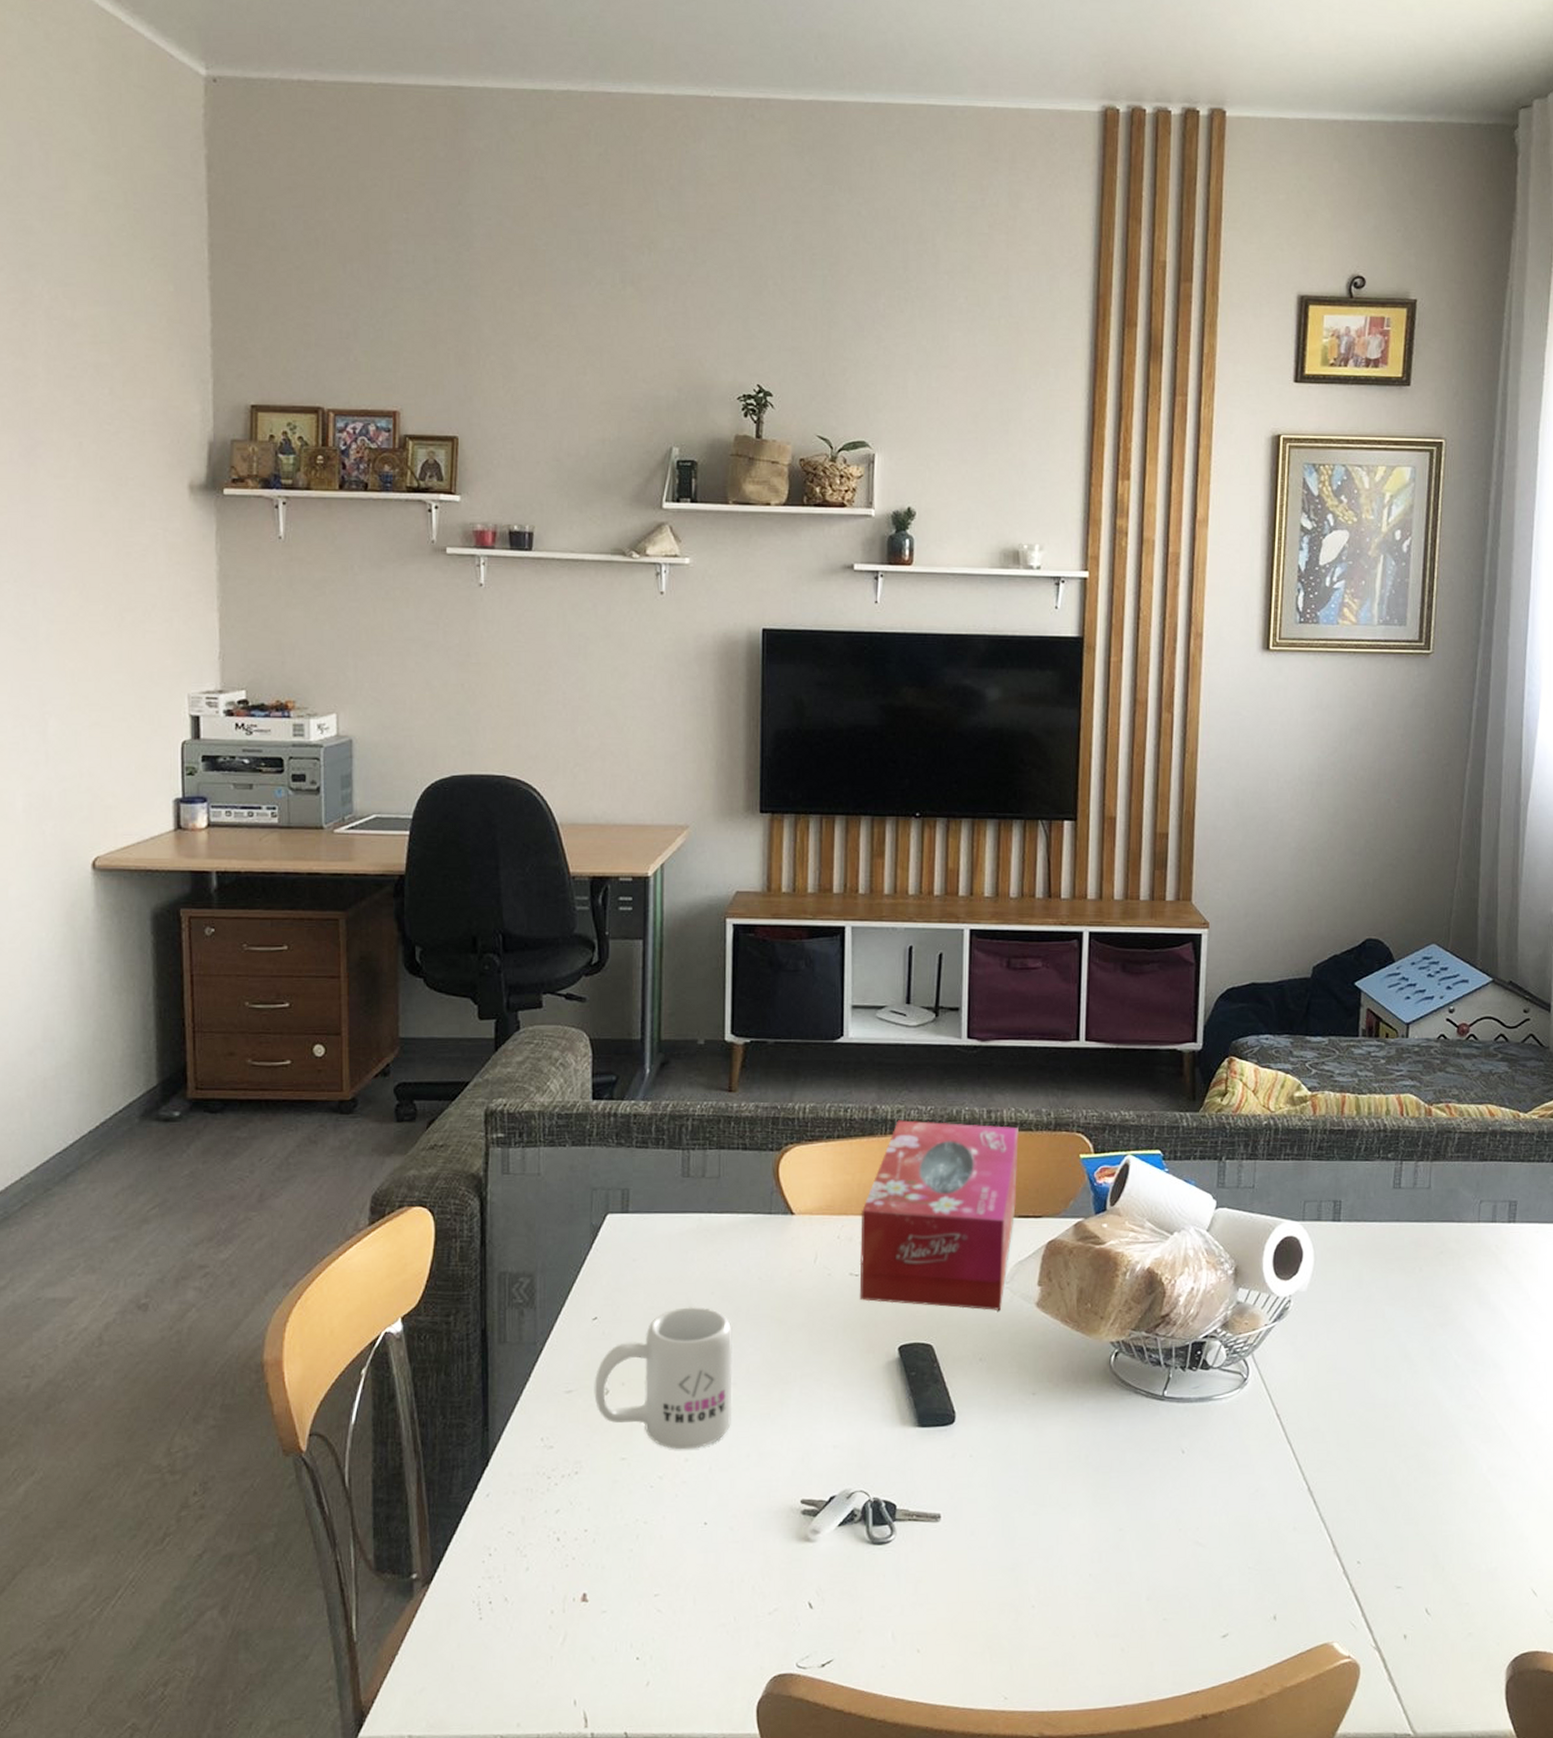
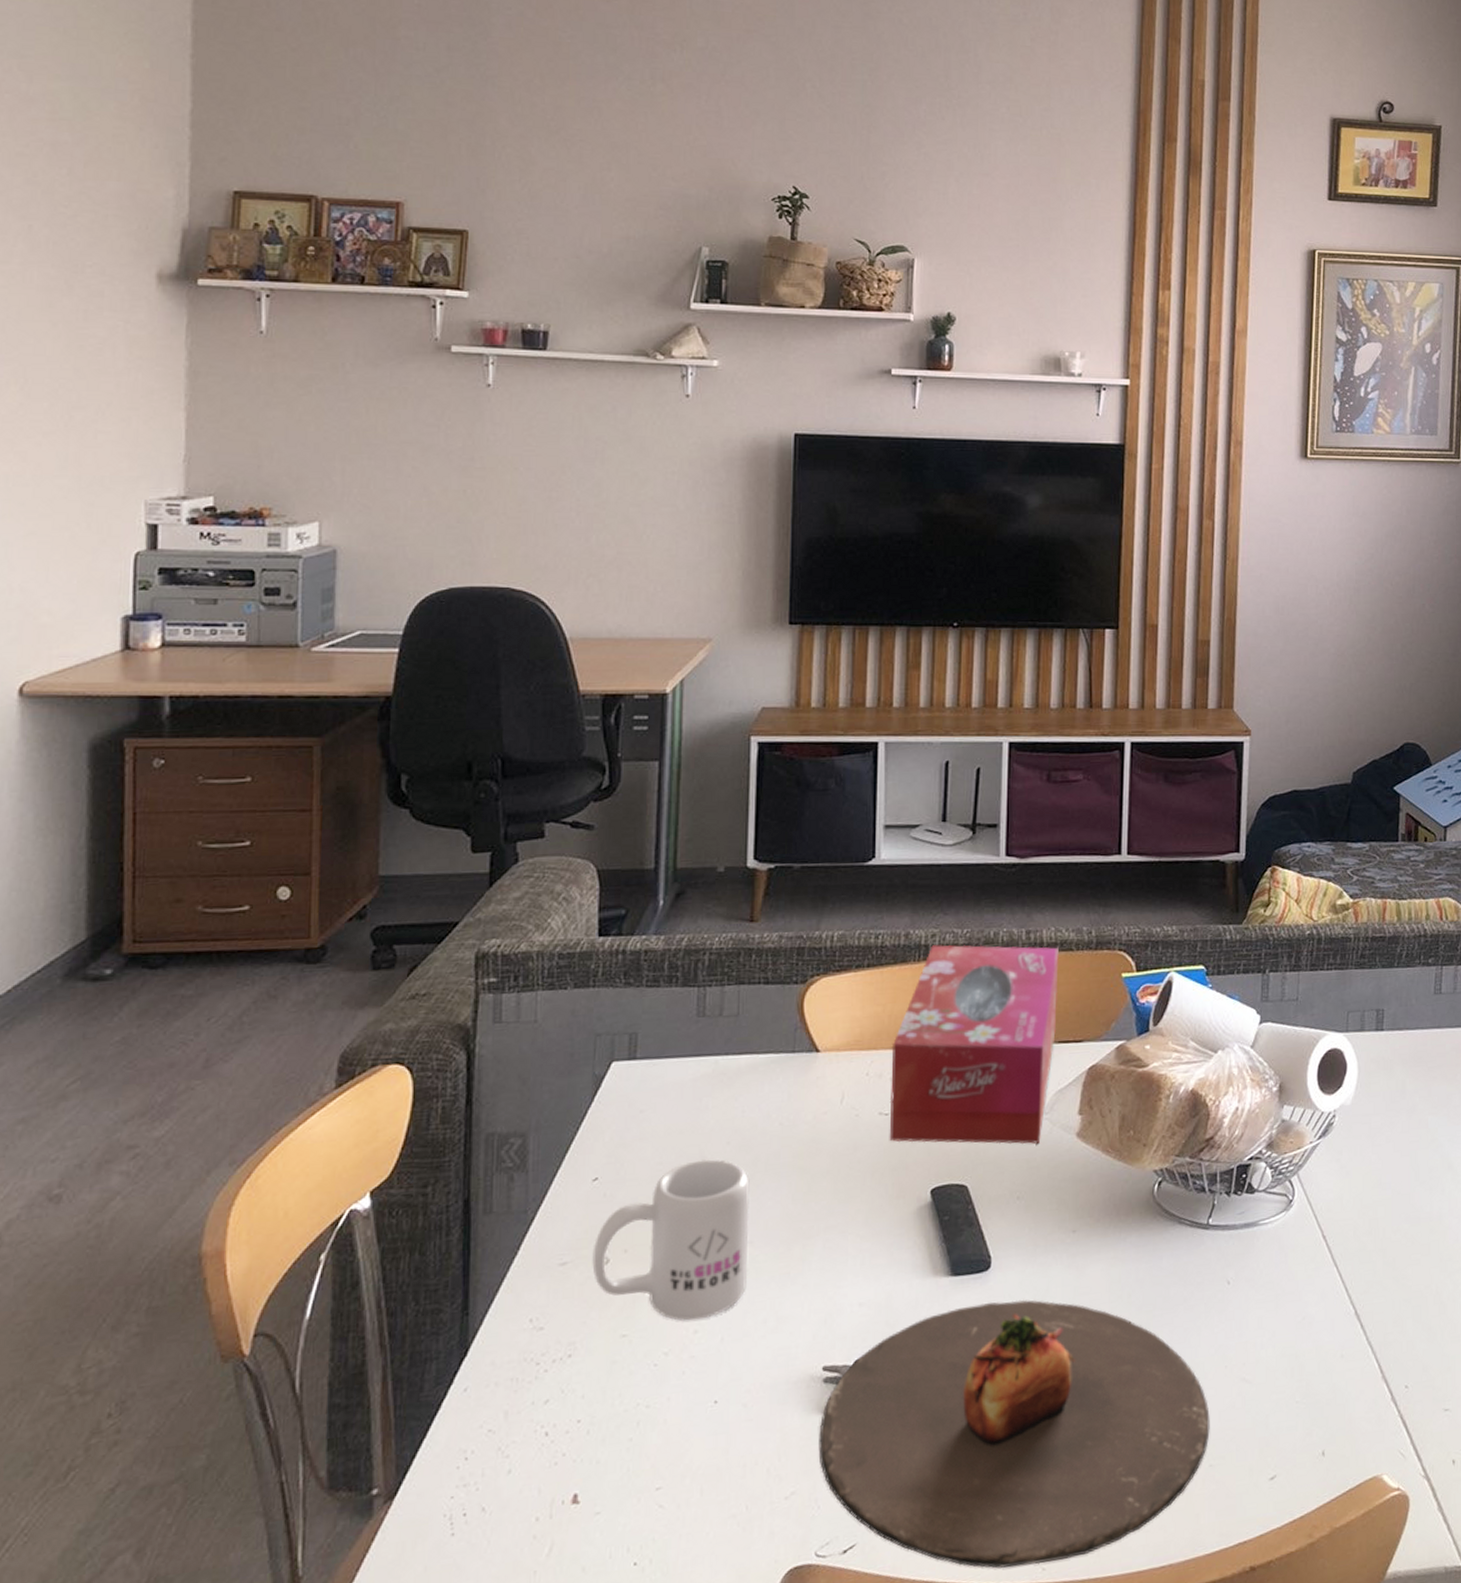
plate: none [798,1453,1164,1694] -> present [818,1299,1210,1569]

